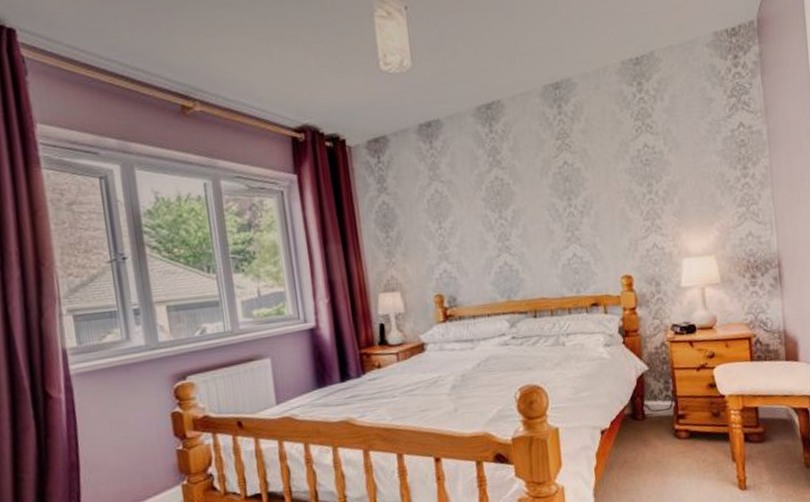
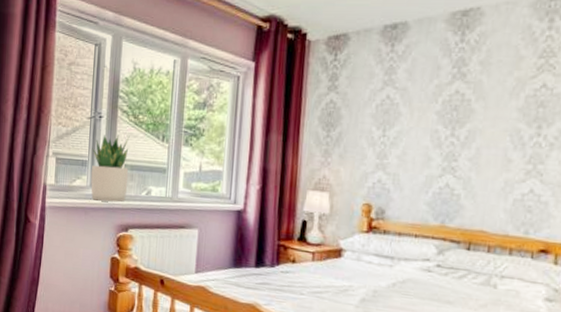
planter: none [120,273,176,355] -> present [91,134,130,203]

